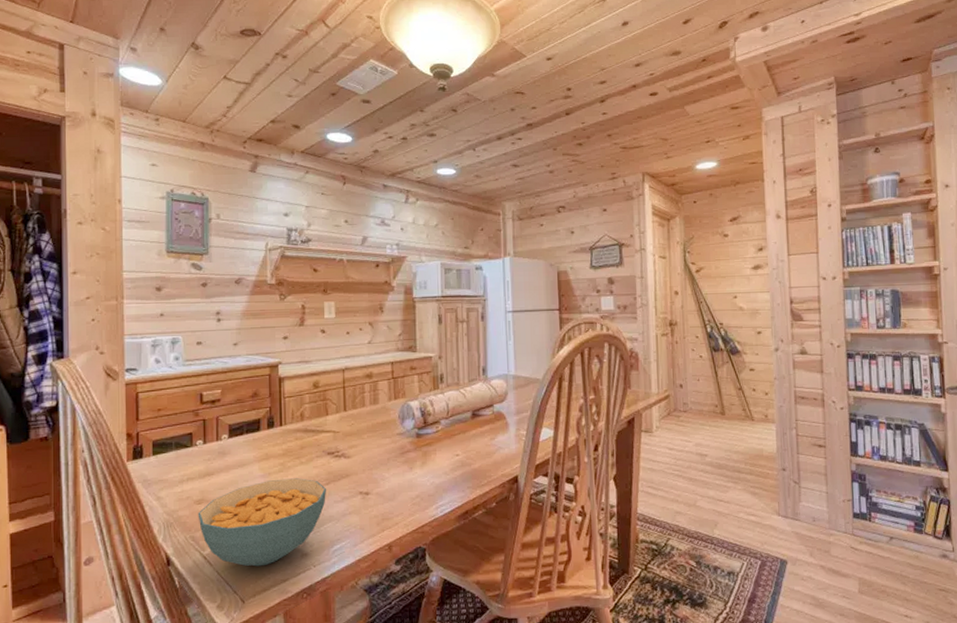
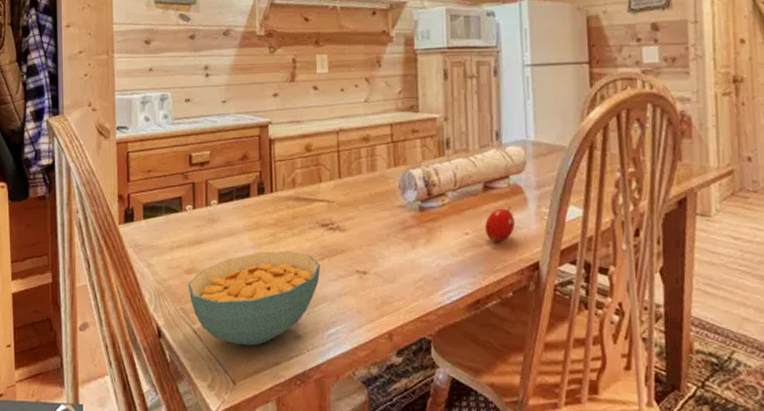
fruit: none [473,430,498,461] -> present [485,207,515,242]

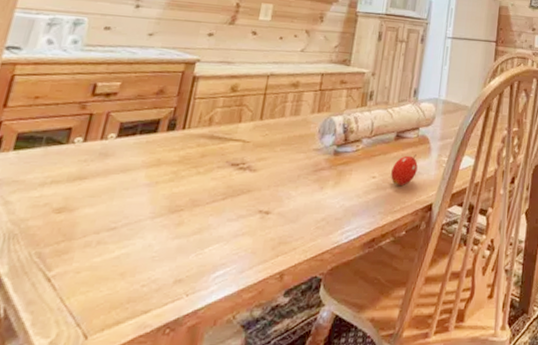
cereal bowl: present [188,251,321,346] -> none [52,189,222,293]

